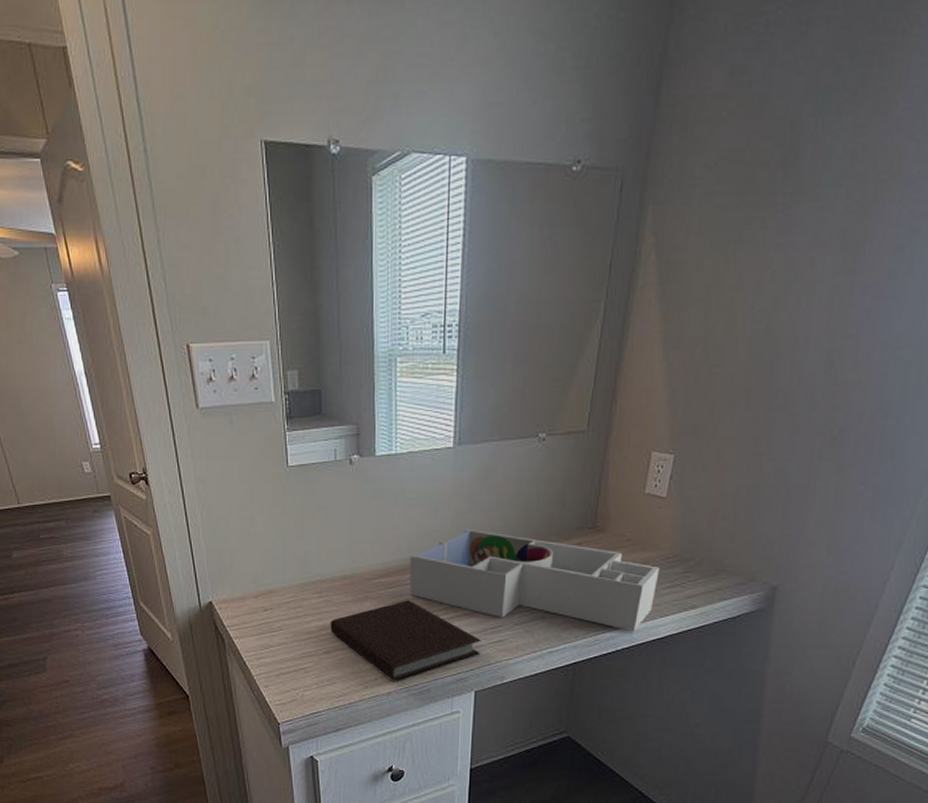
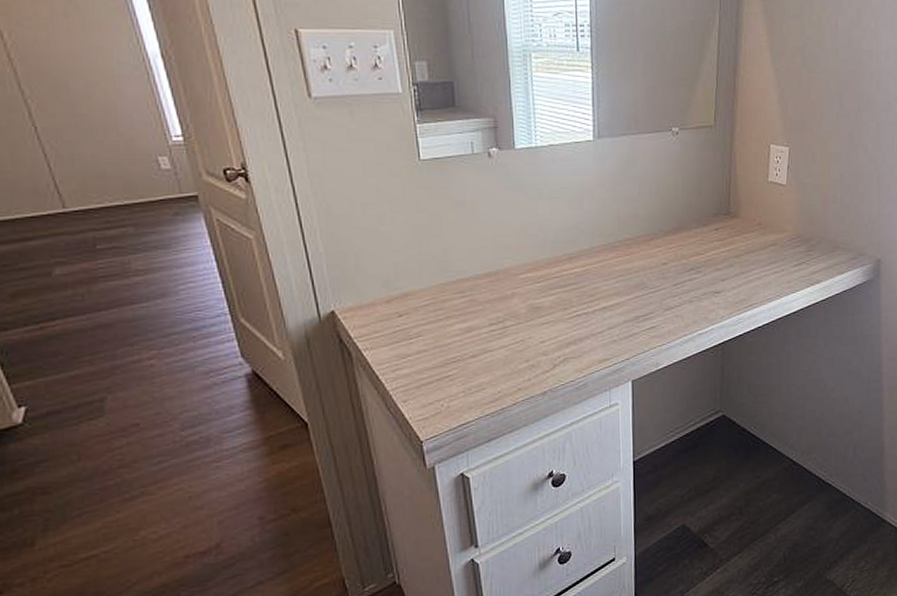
notebook: present [330,600,481,682] -> none [475,293,635,380]
desk organizer: present [409,528,660,631] -> none [556,219,787,308]

